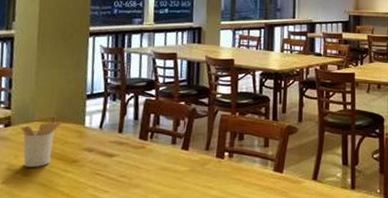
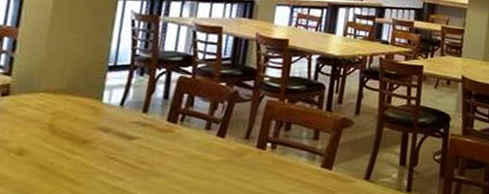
utensil holder: present [20,115,63,167] -> none [20,86,75,146]

